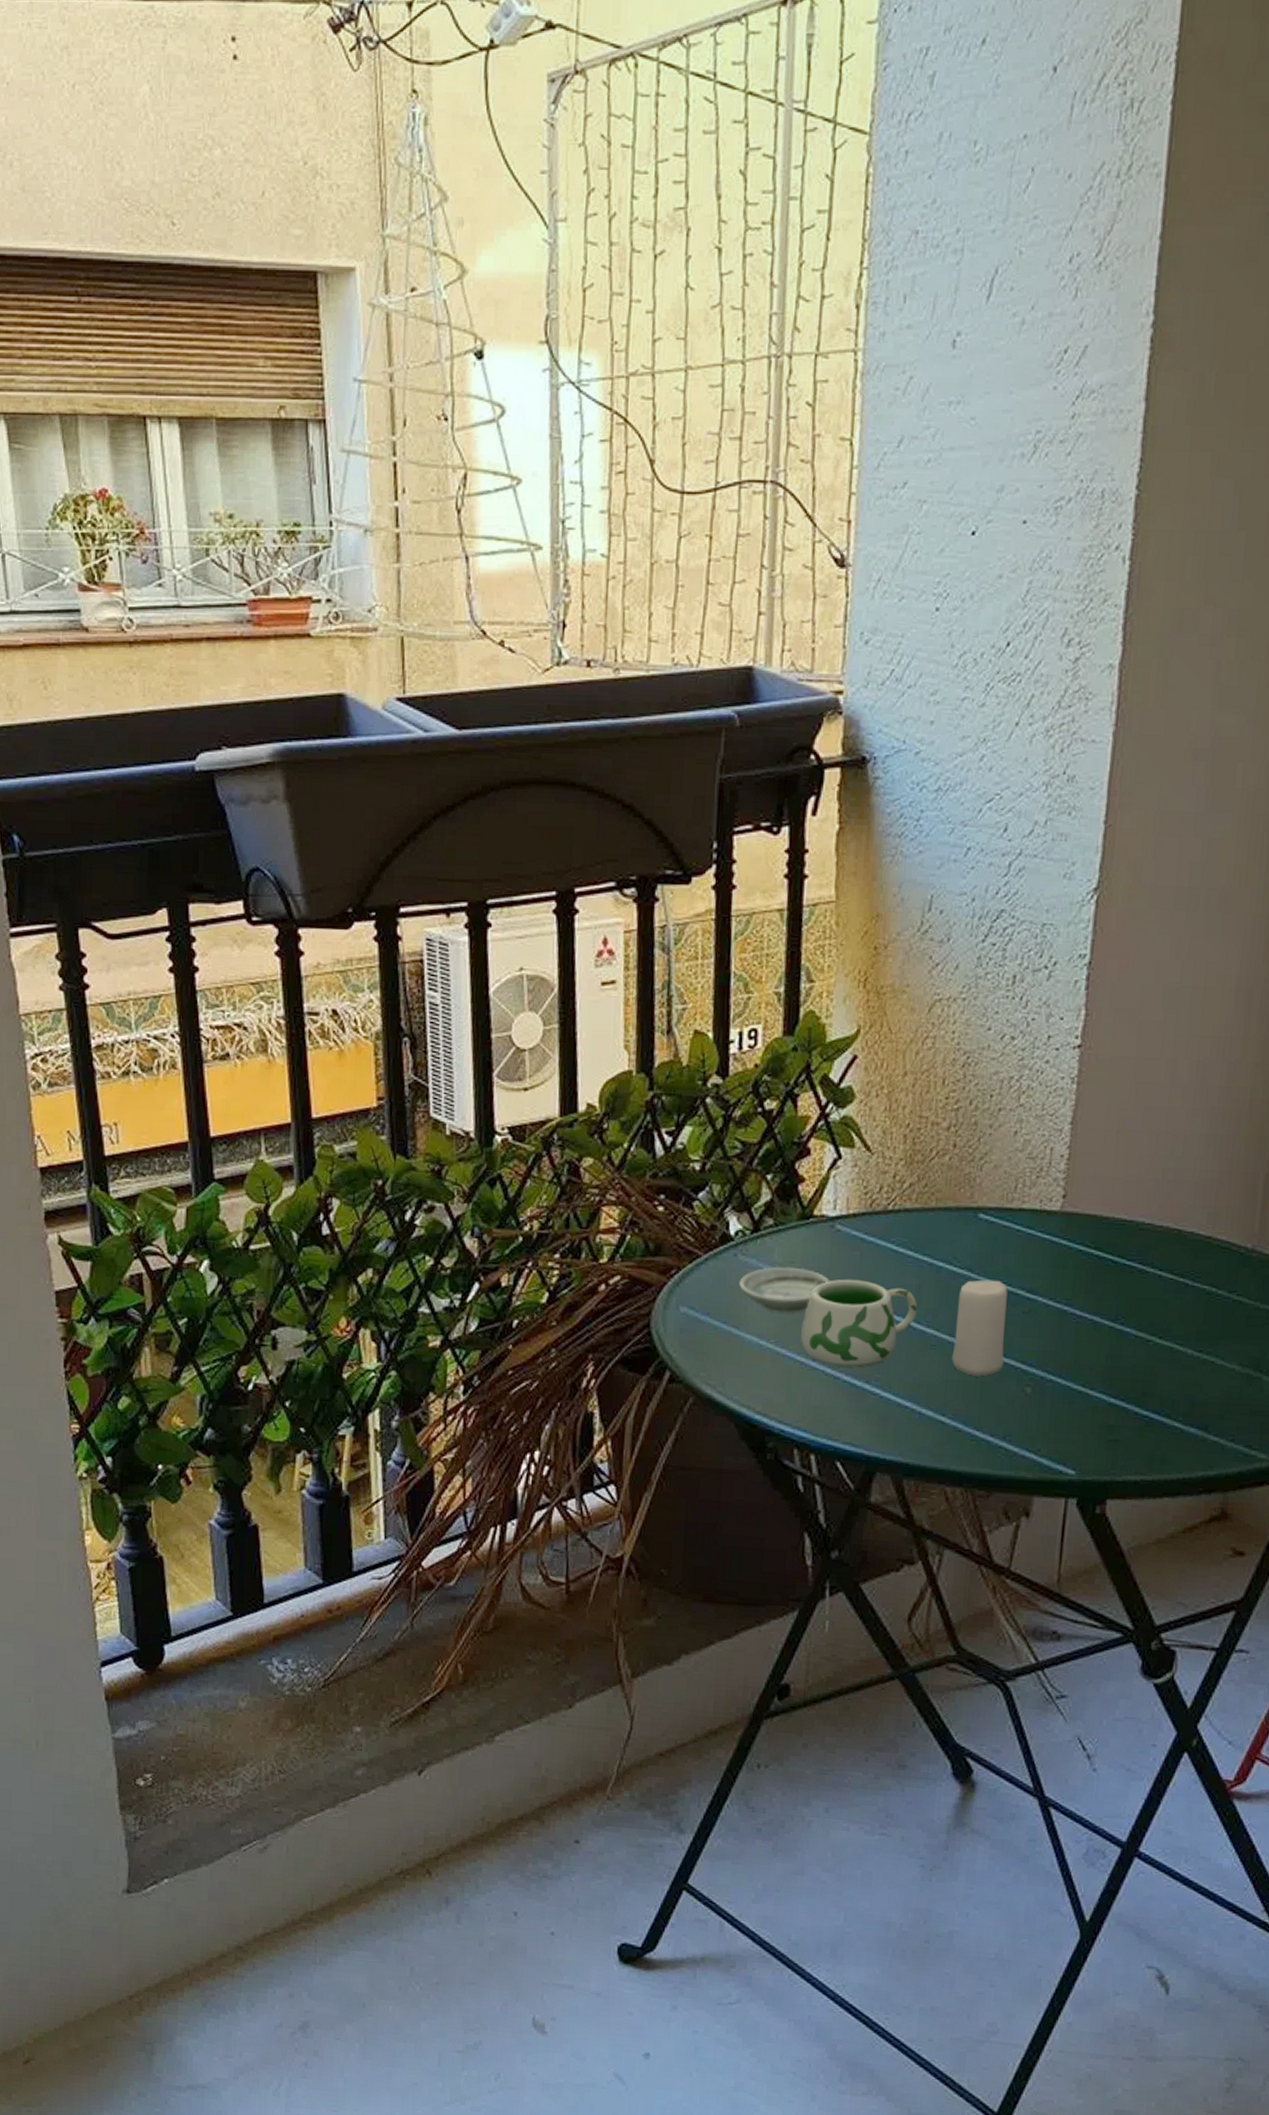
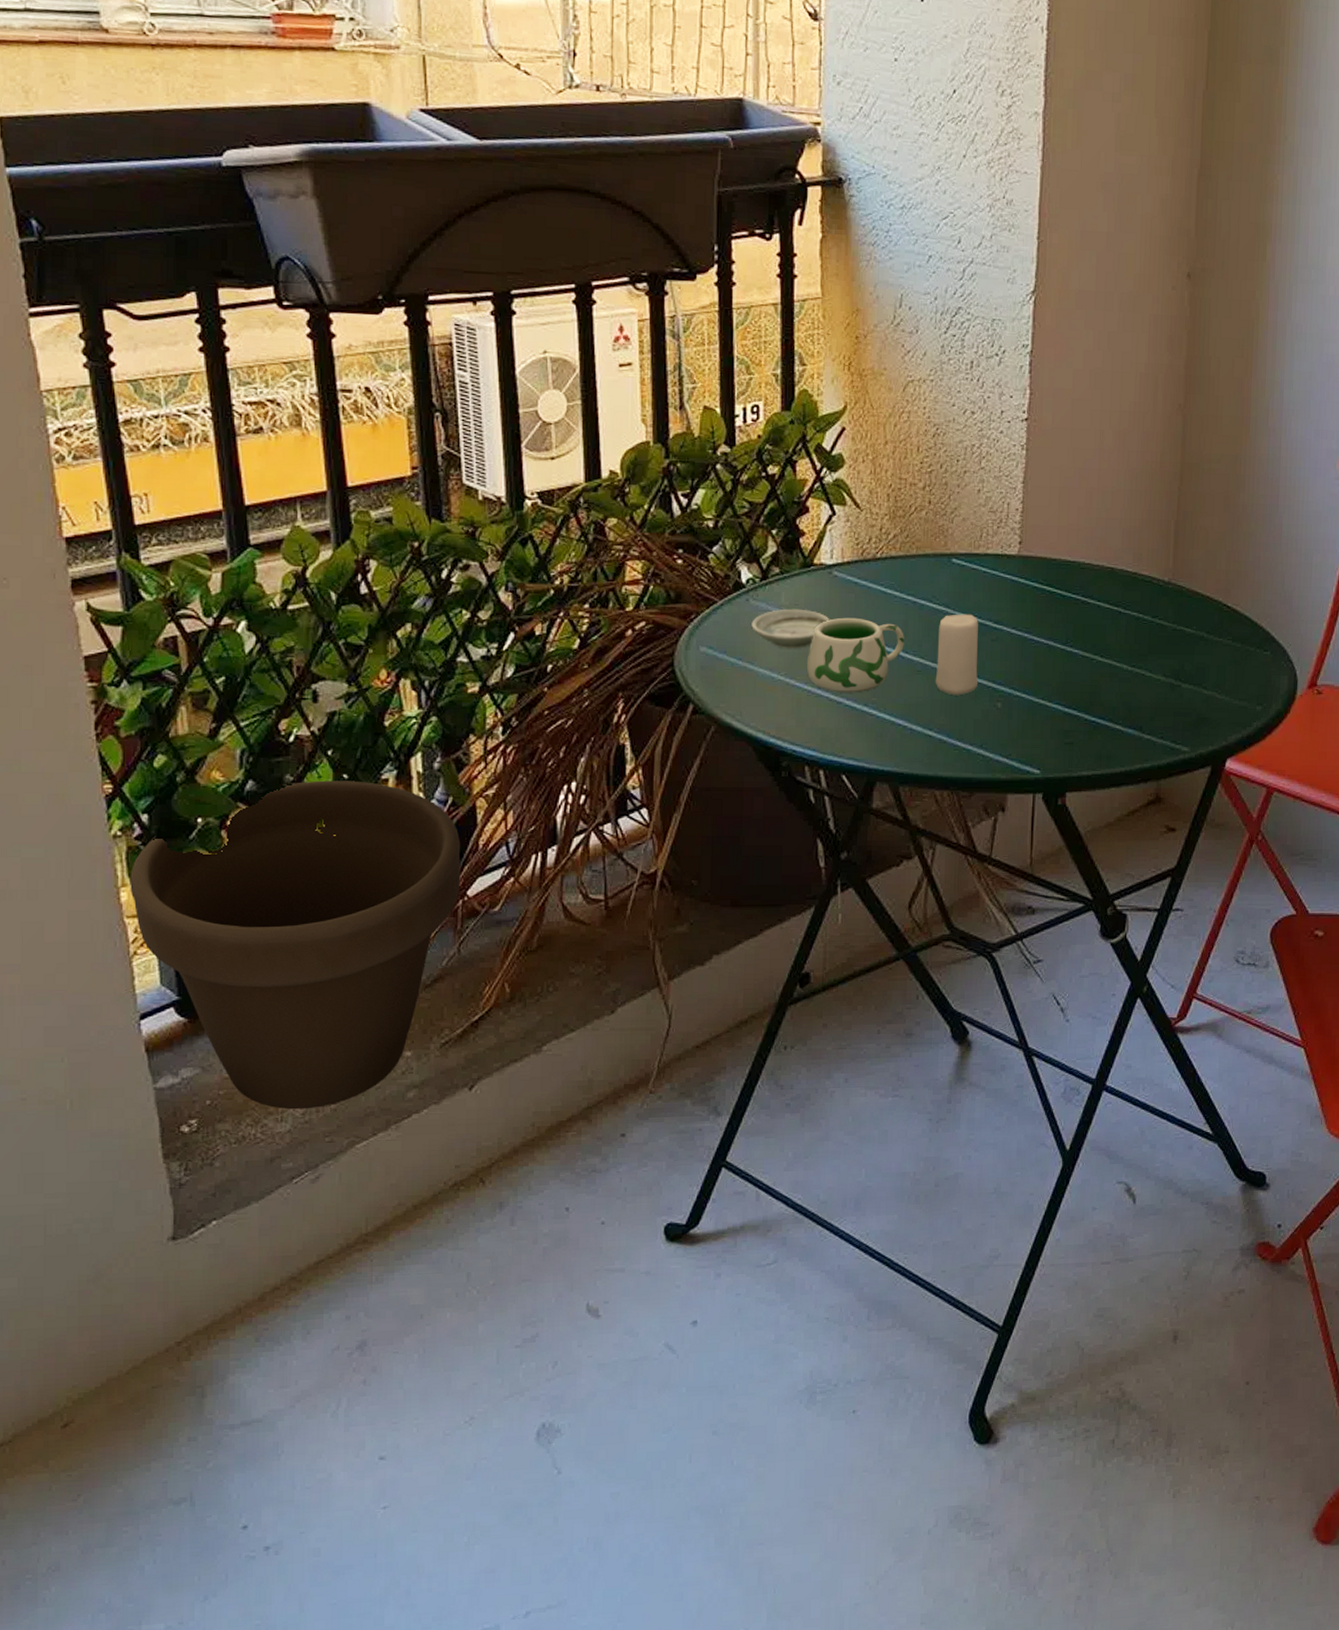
flower pot: none [94,1432,417,1776] -> present [130,780,461,1110]

